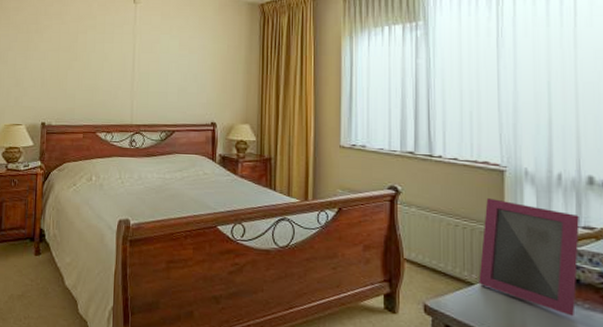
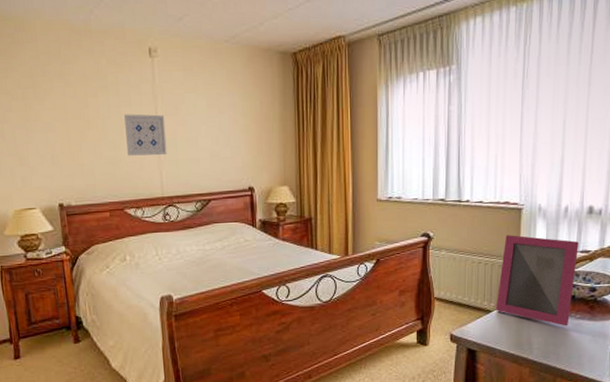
wall art: none [105,49,141,87] -> present [124,114,167,156]

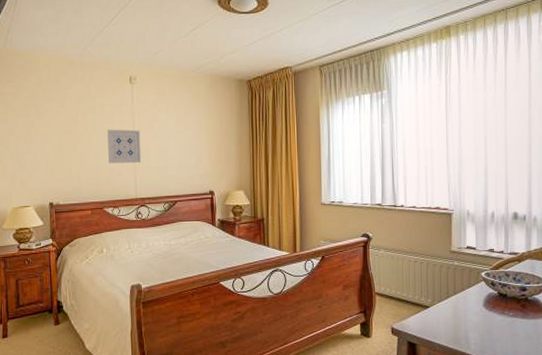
picture frame: present [496,235,579,326] -> none [433,237,507,323]

